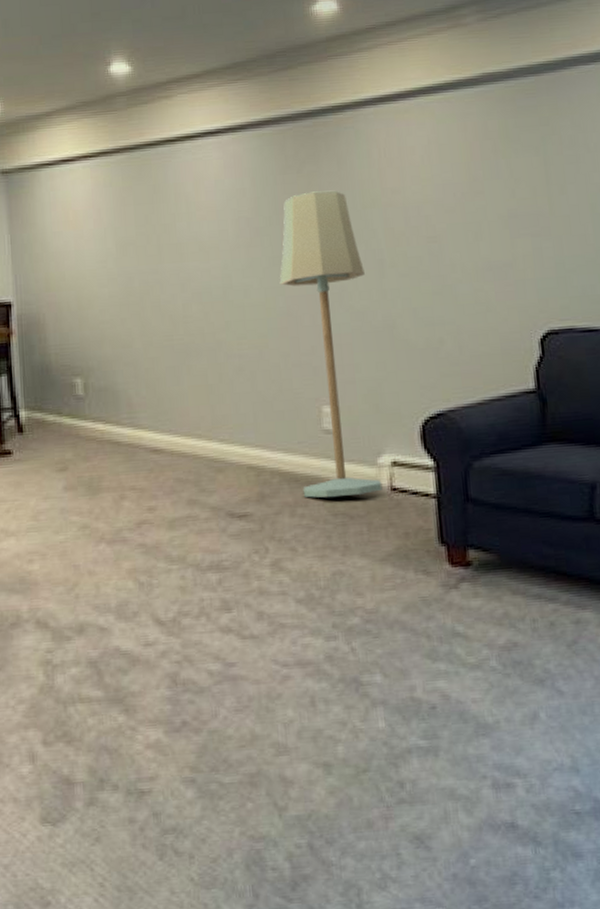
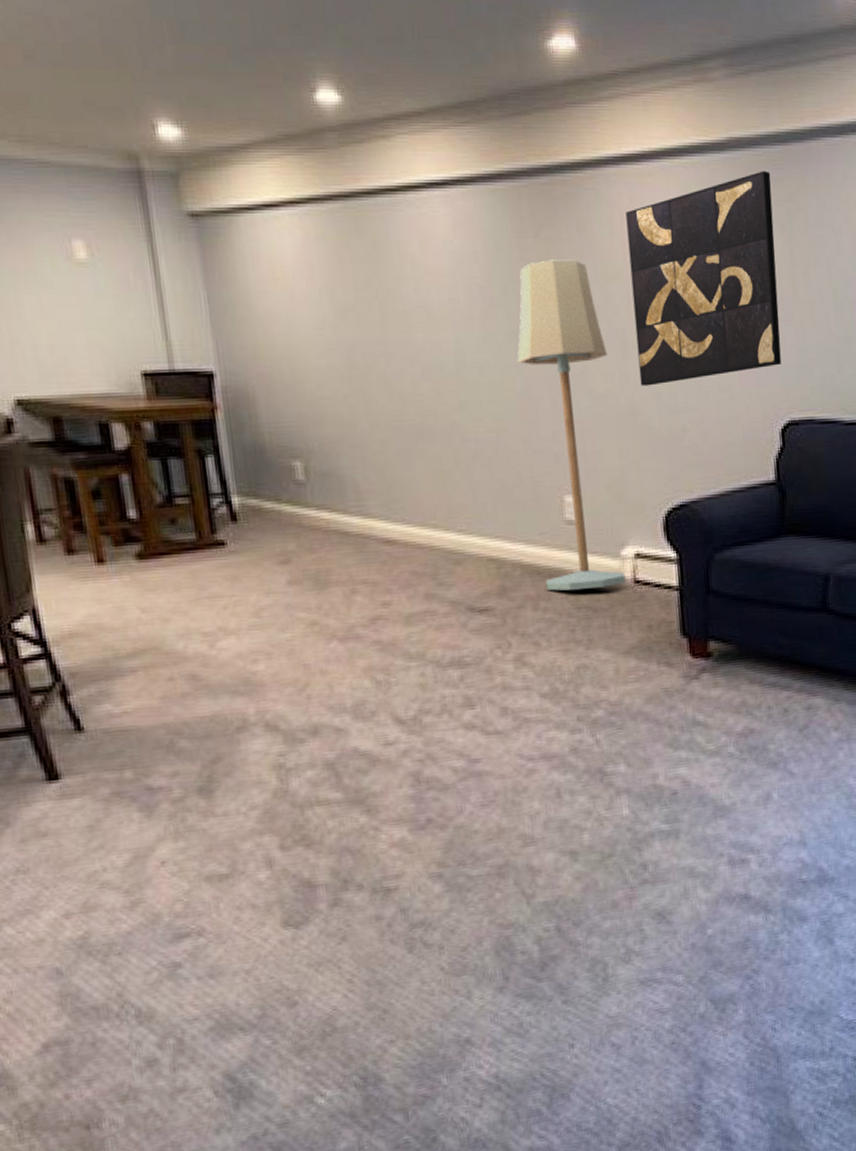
wall art: none [383,100,539,302] -> present [625,171,781,386]

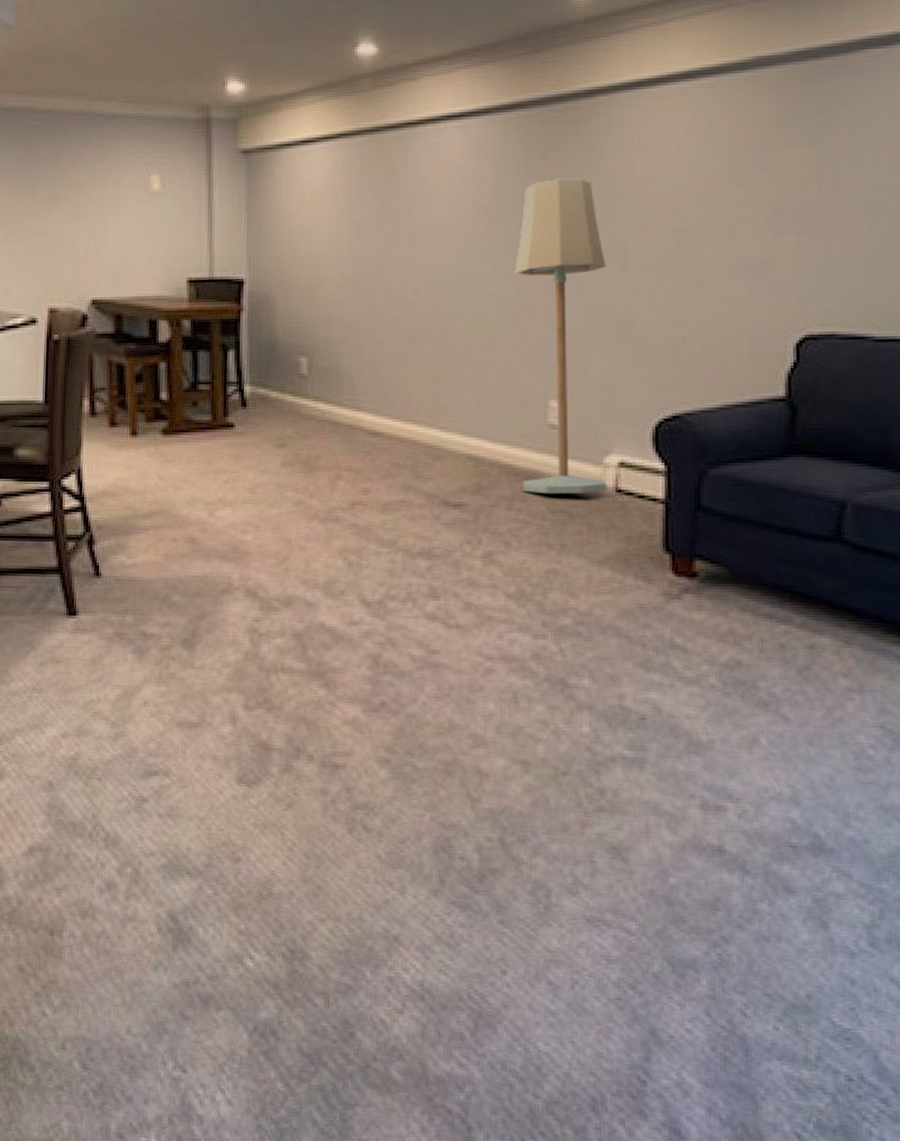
wall art: present [625,171,781,386] -> none [637,86,801,297]

